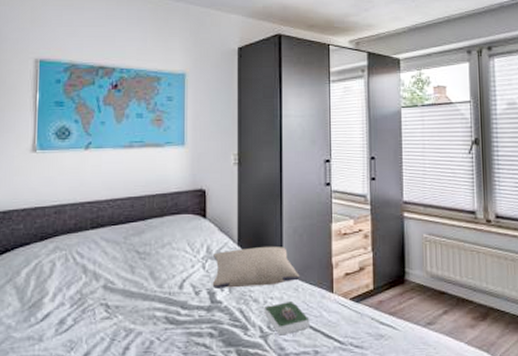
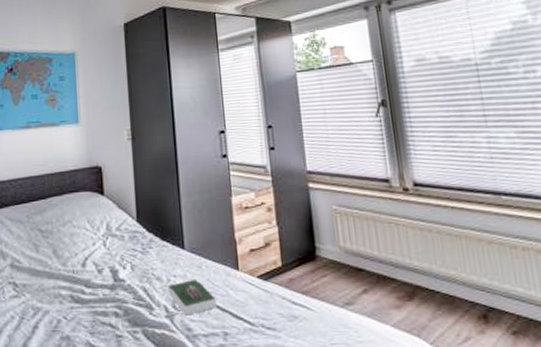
pillow: present [212,247,300,288] -> none [112,222,203,266]

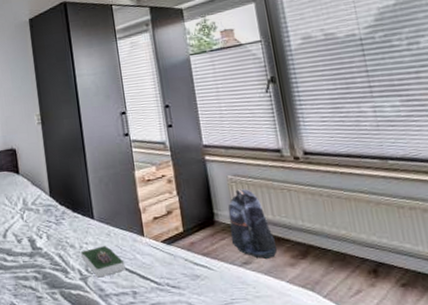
backpack: none [331,221,383,299] -> present [228,189,278,259]

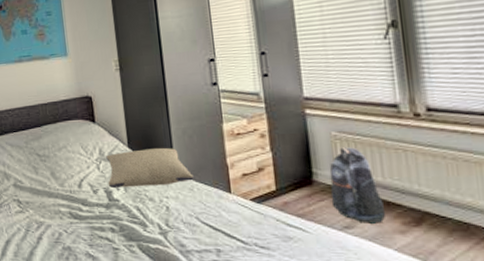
pillow: none [28,195,111,237] -> present [105,148,194,188]
book: present [80,246,126,278] -> none [160,201,209,233]

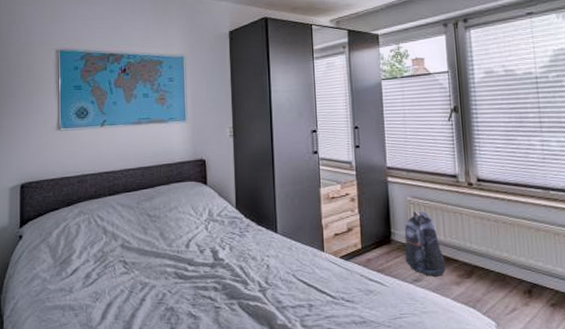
pillow: present [105,148,194,188] -> none [214,210,293,247]

